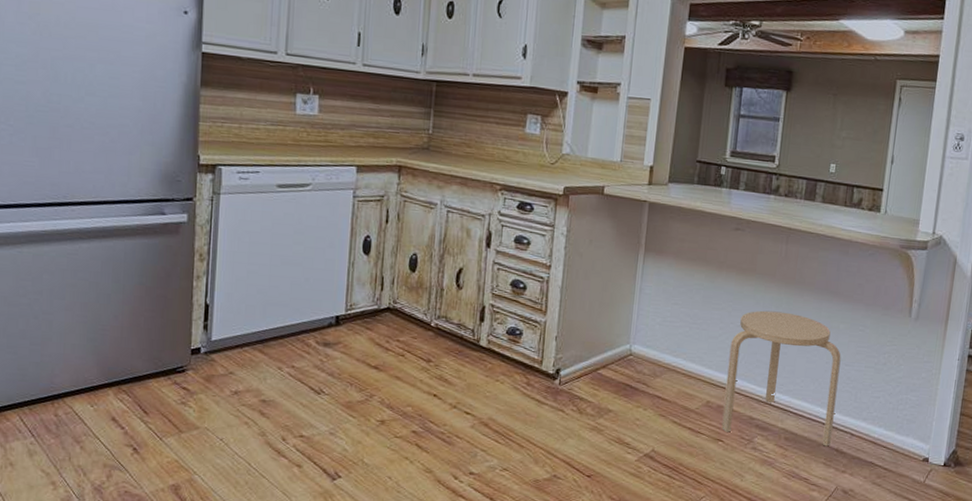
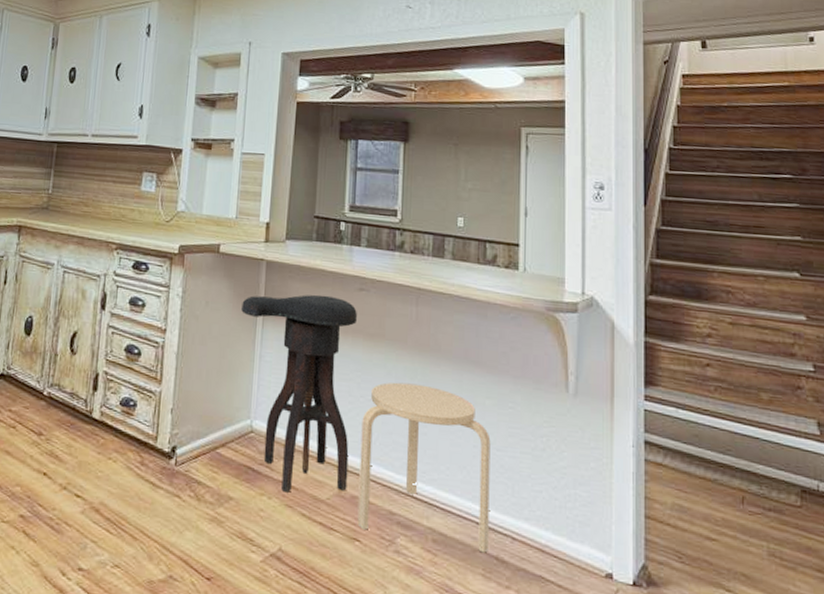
stool: none [624,234,732,404] -> present [241,294,357,493]

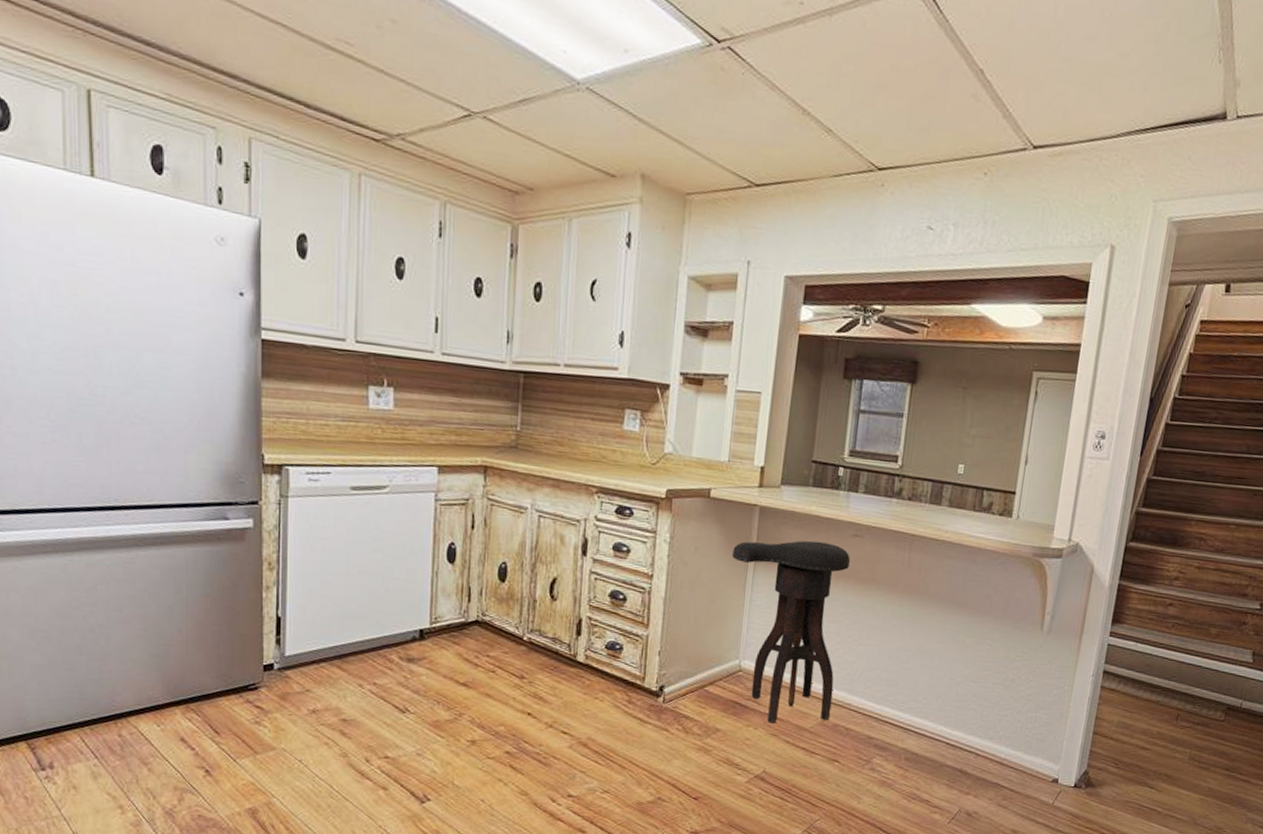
stool: present [357,382,491,553] -> none [837,623,967,767]

